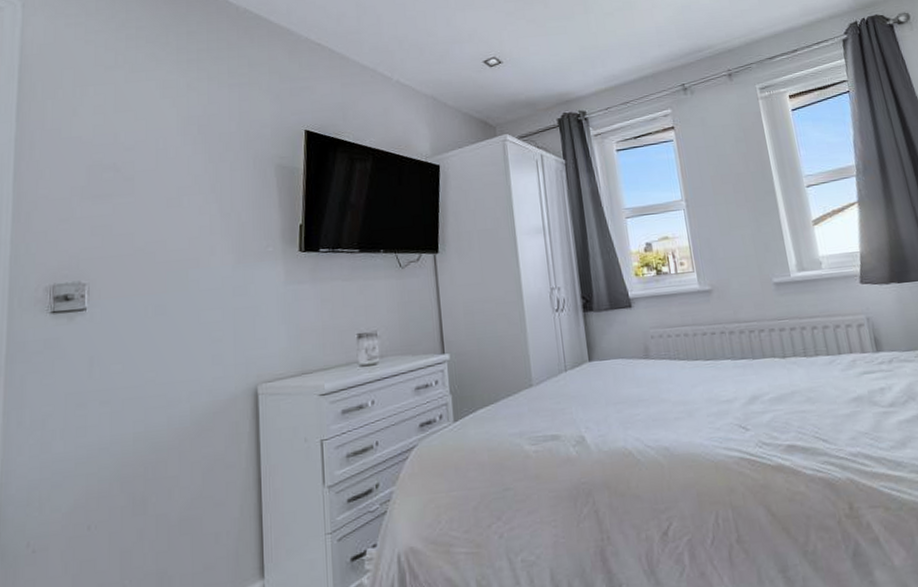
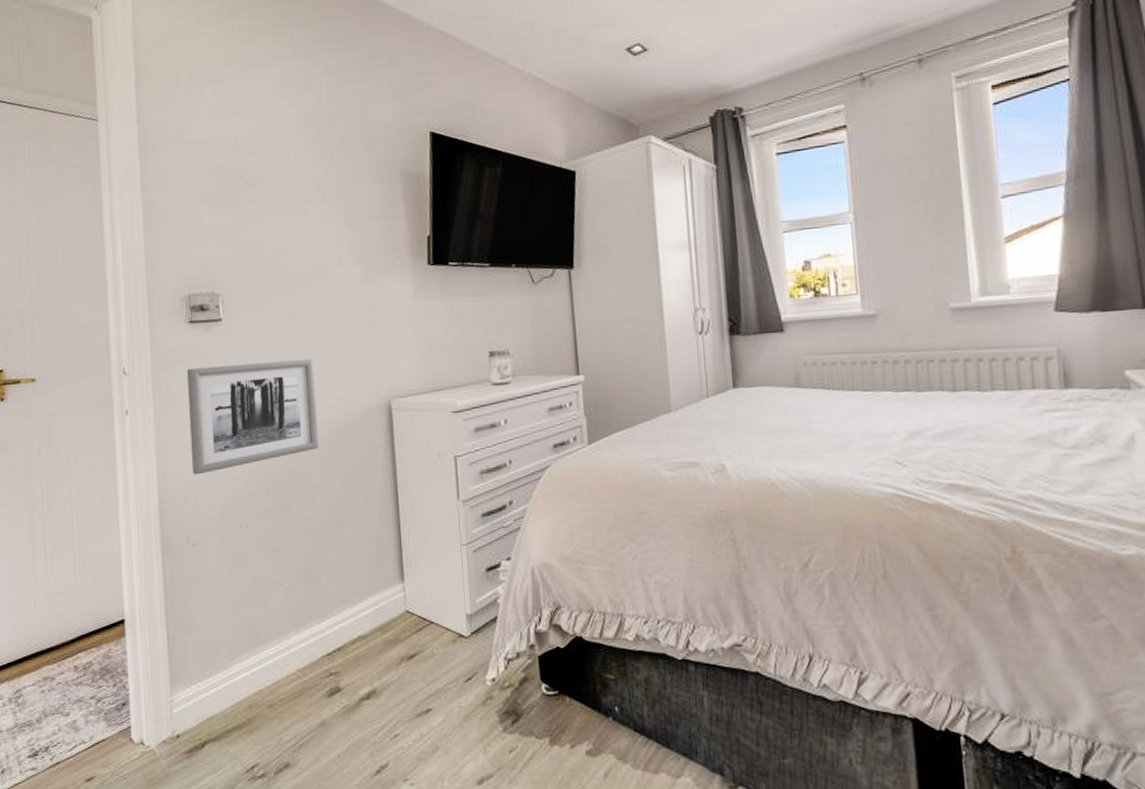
wall art: none [39,346,180,474] -> present [187,358,319,475]

